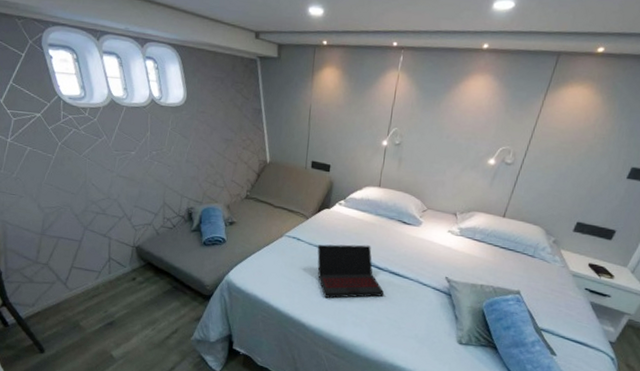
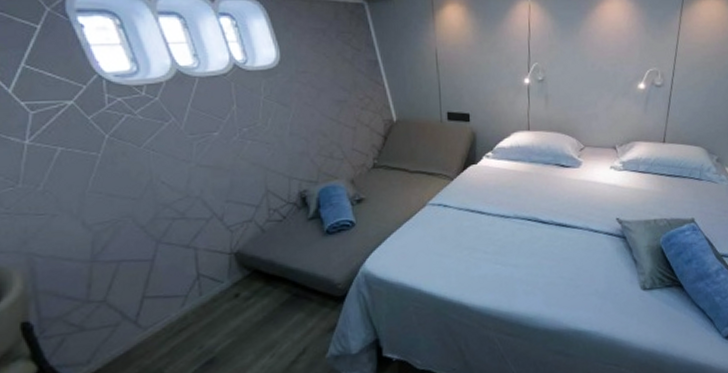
laptop: present [317,244,385,298] -> none [468,198,554,269]

